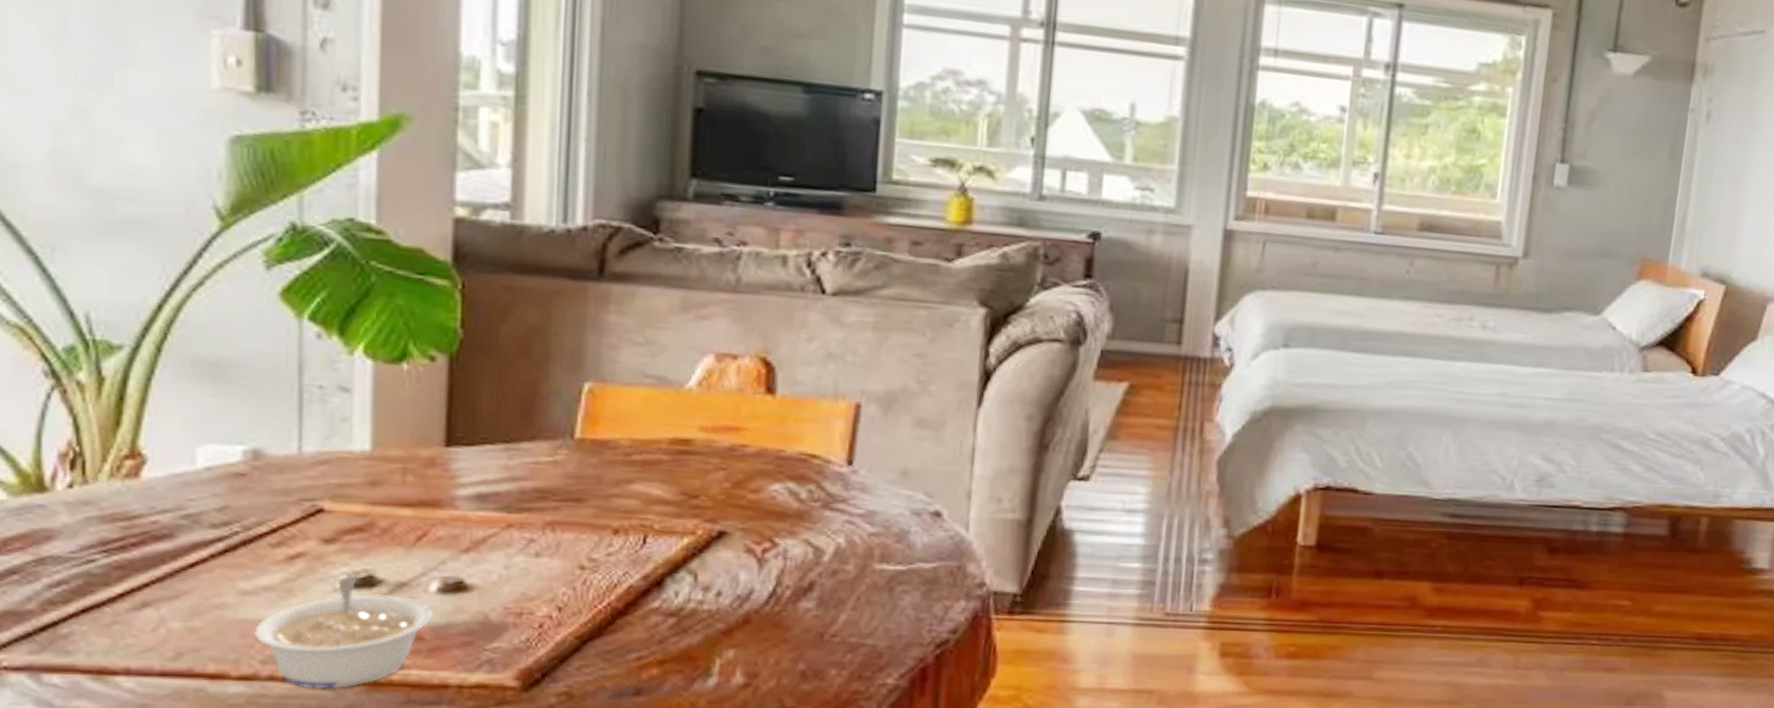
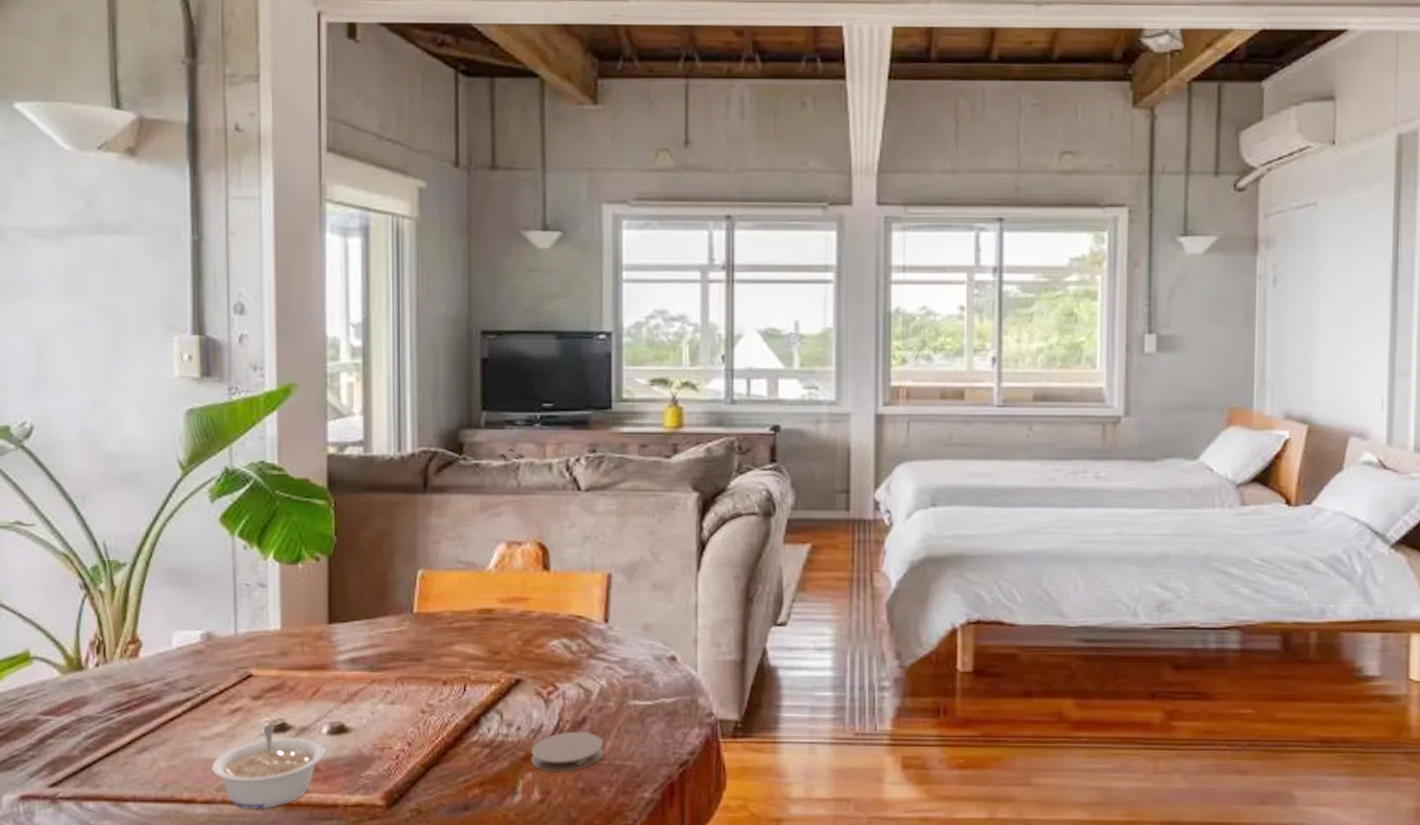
coaster: none [734,599,836,651] -> present [531,731,604,773]

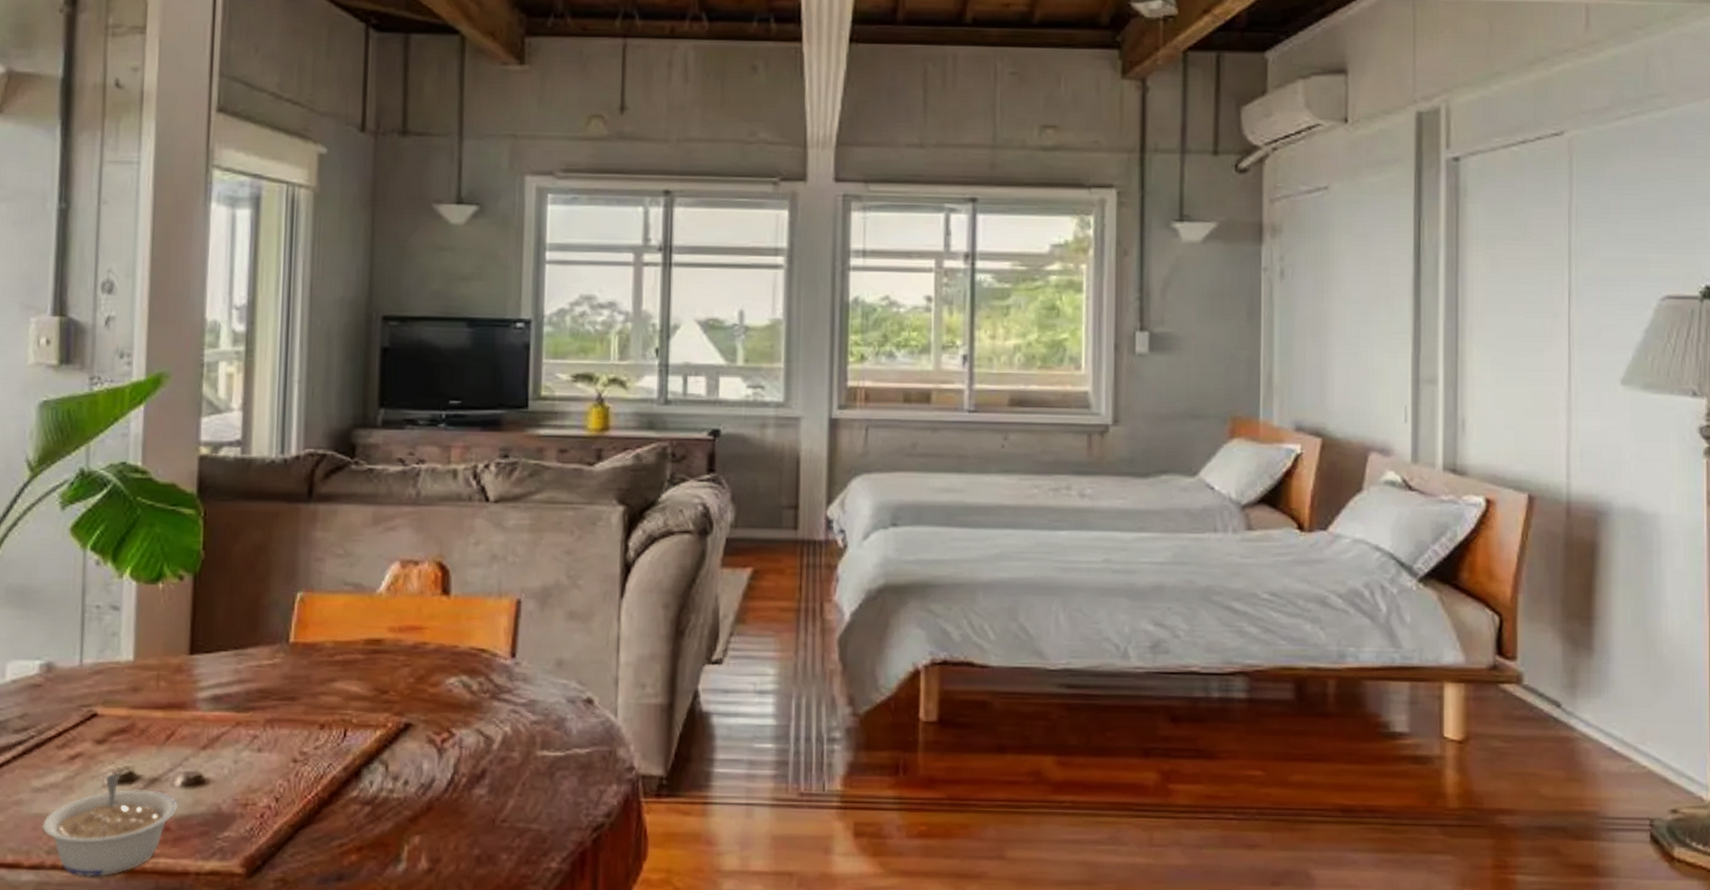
coaster: present [531,731,604,773] -> none [419,786,505,837]

